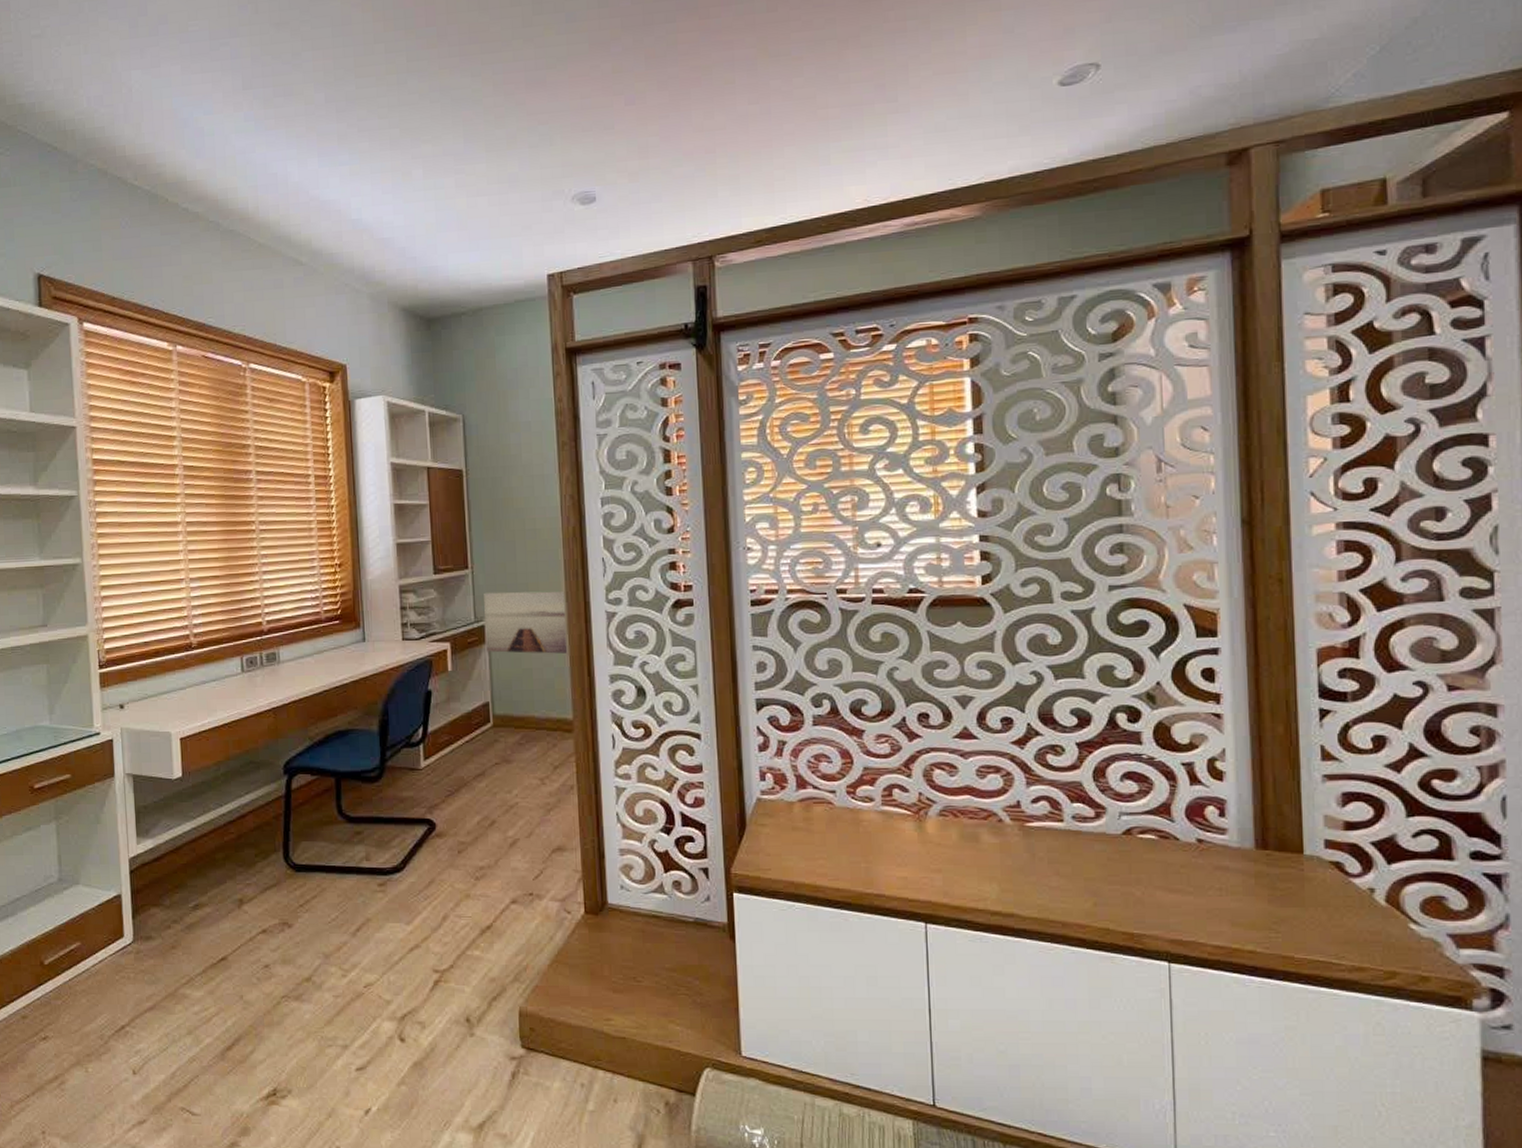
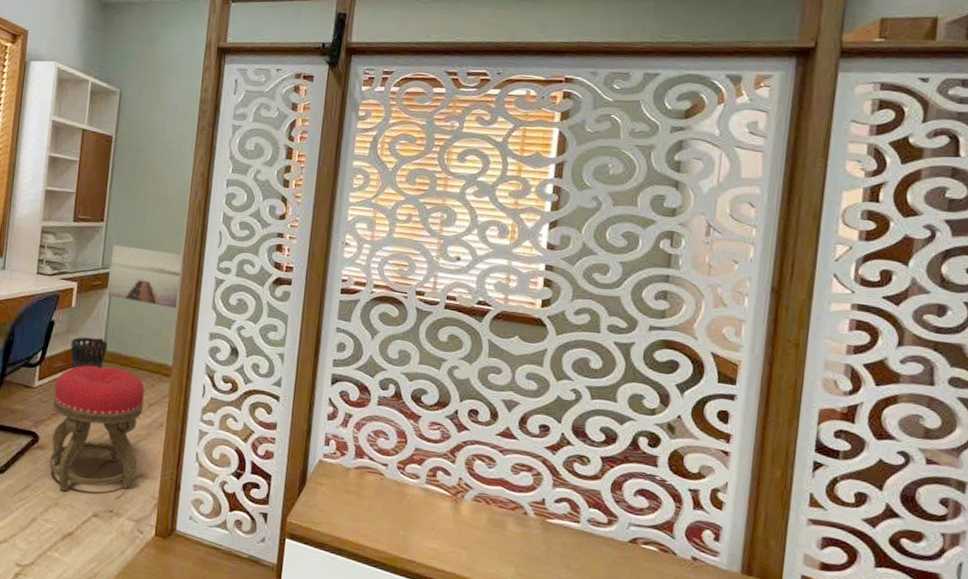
stool: none [443,731,551,881] -> present [49,365,145,492]
wastebasket: none [454,701,496,740] -> present [70,336,108,369]

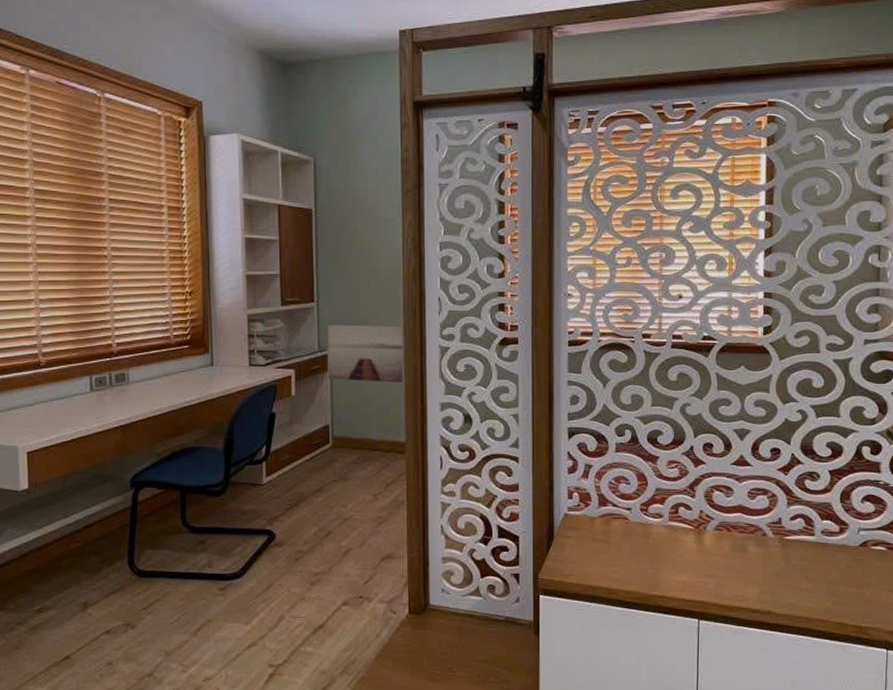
stool: present [49,365,145,492] -> none [284,452,381,585]
wastebasket: present [70,336,108,369] -> none [296,424,336,459]

